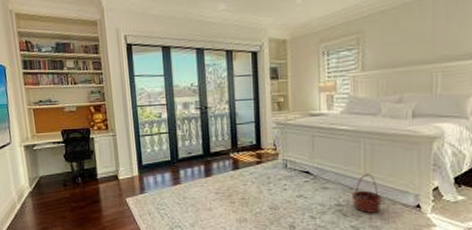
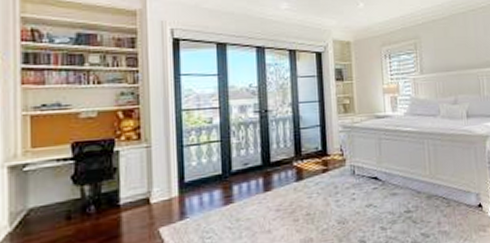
basket: present [351,173,382,213] -> none [419,175,448,218]

